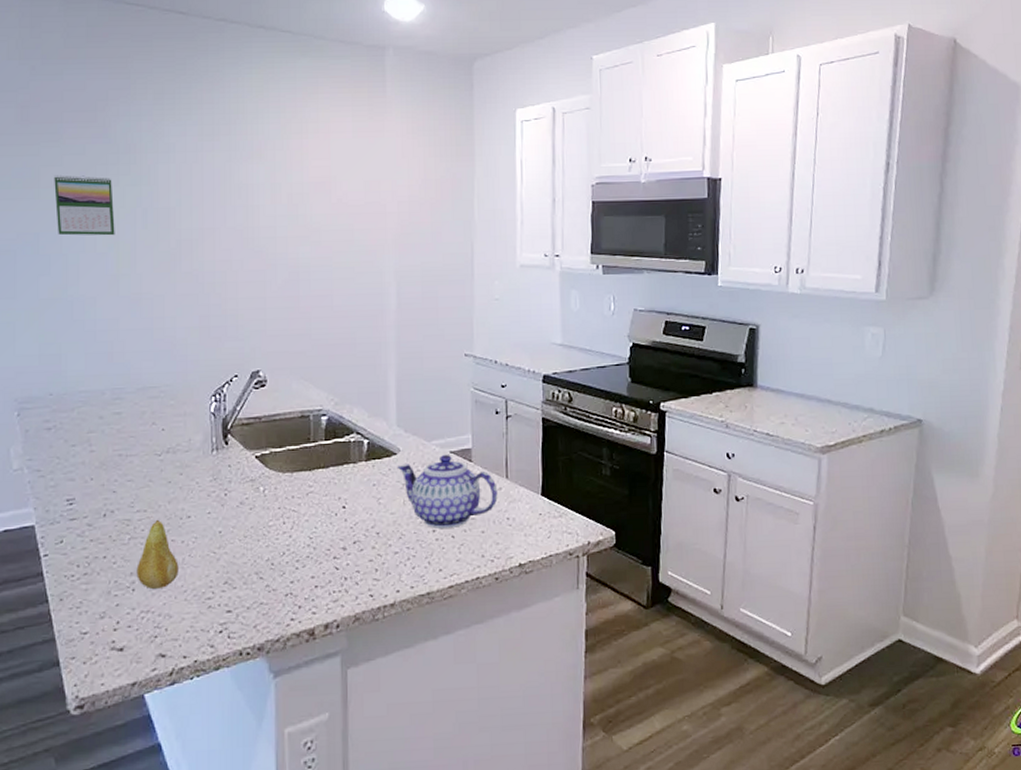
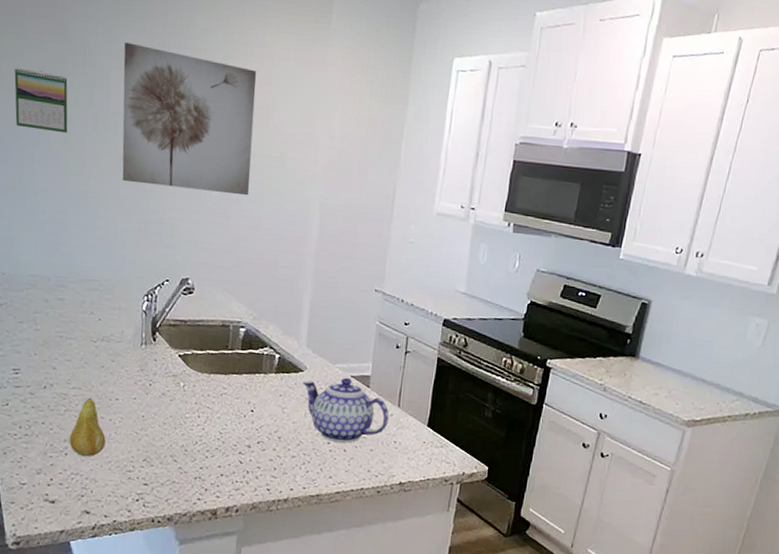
wall art: none [171,135,317,277] -> present [122,42,257,196]

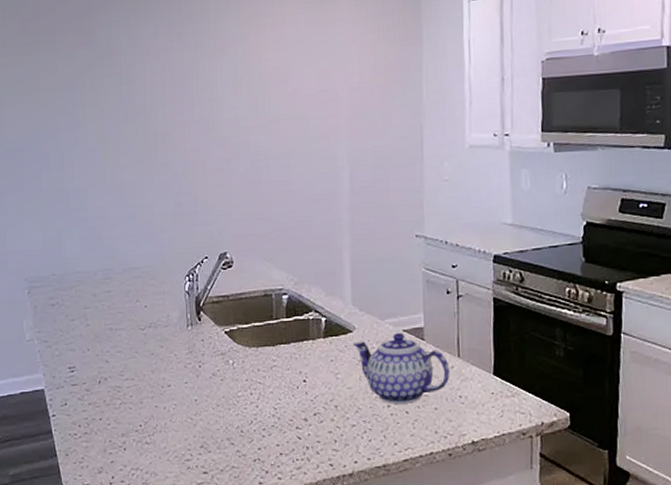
calendar: present [14,67,68,134] -> none [51,79,101,133]
fruit: present [69,397,106,457] -> none [127,387,162,450]
wall art: present [122,42,257,196] -> none [146,37,276,168]

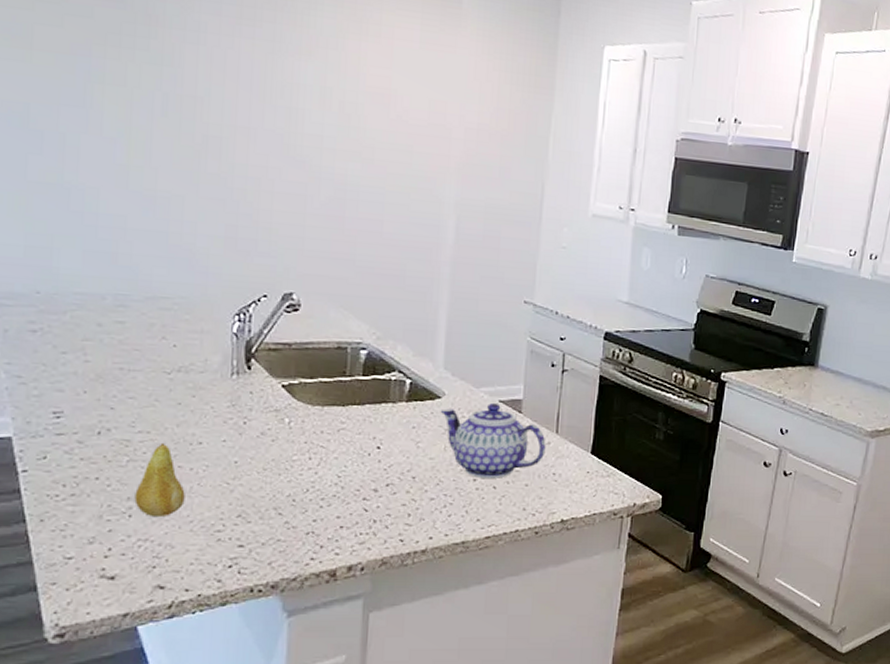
fruit: none [127,387,162,450] -> present [134,442,185,518]

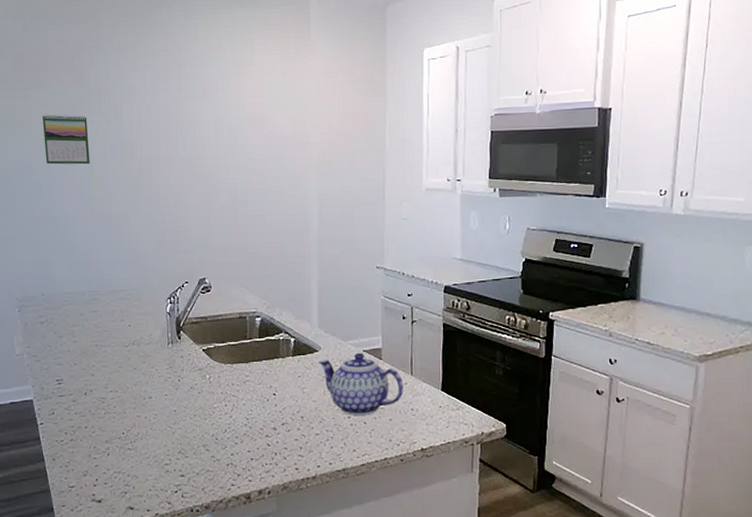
calendar: none [51,37,128,120] -> present [42,114,90,165]
fruit: present [134,442,185,518] -> none [110,398,143,455]

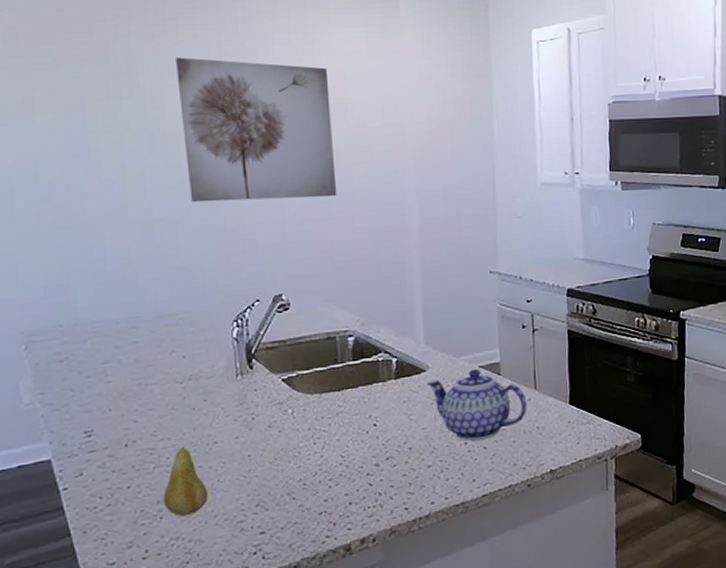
calendar: present [42,114,90,165] -> none [50,99,121,162]
fruit: none [110,398,143,455] -> present [163,446,208,517]
wall art: none [133,79,253,199] -> present [176,57,337,203]

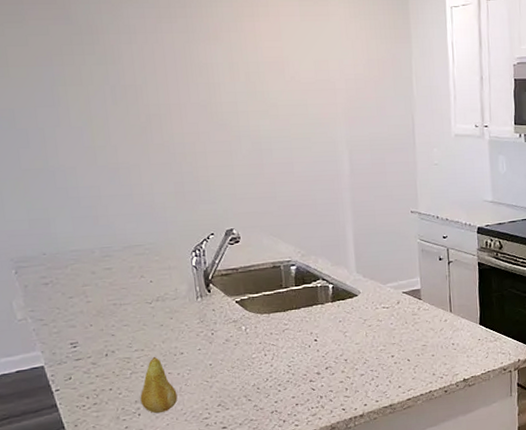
wall art: present [176,57,337,203] -> none [131,18,278,148]
teapot: present [426,368,527,441] -> none [358,294,444,354]

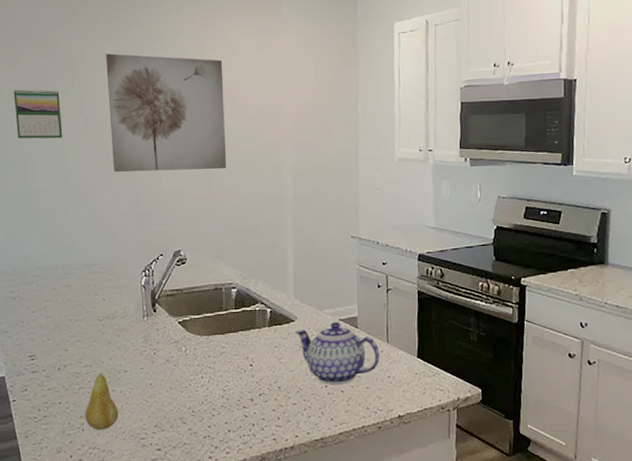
calendar: none [21,54,87,111] -> present [14,89,63,139]
wall art: none [131,18,278,148] -> present [106,53,227,173]
teapot: none [358,294,444,354] -> present [295,321,380,384]

